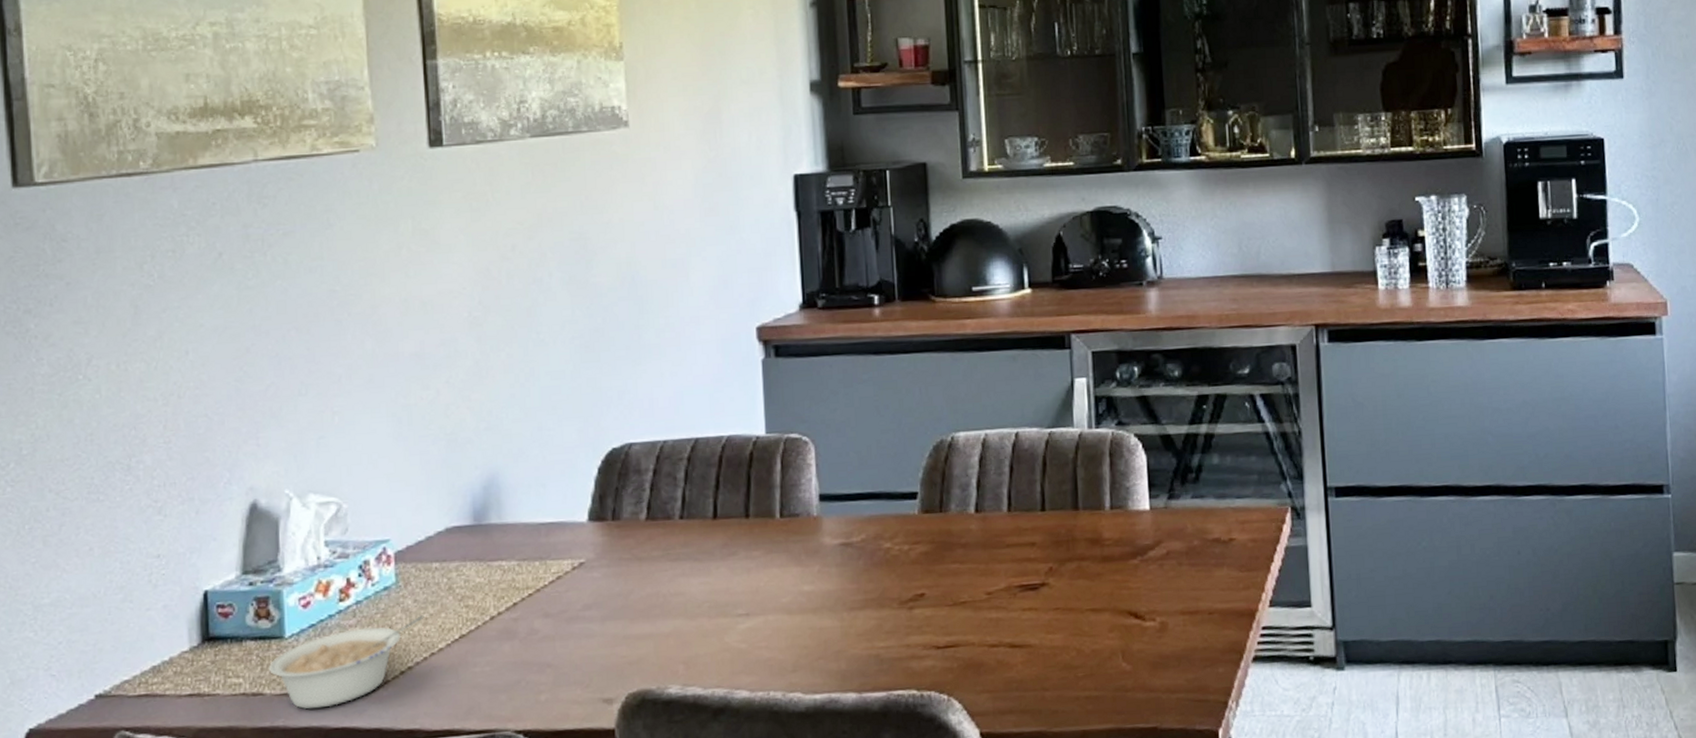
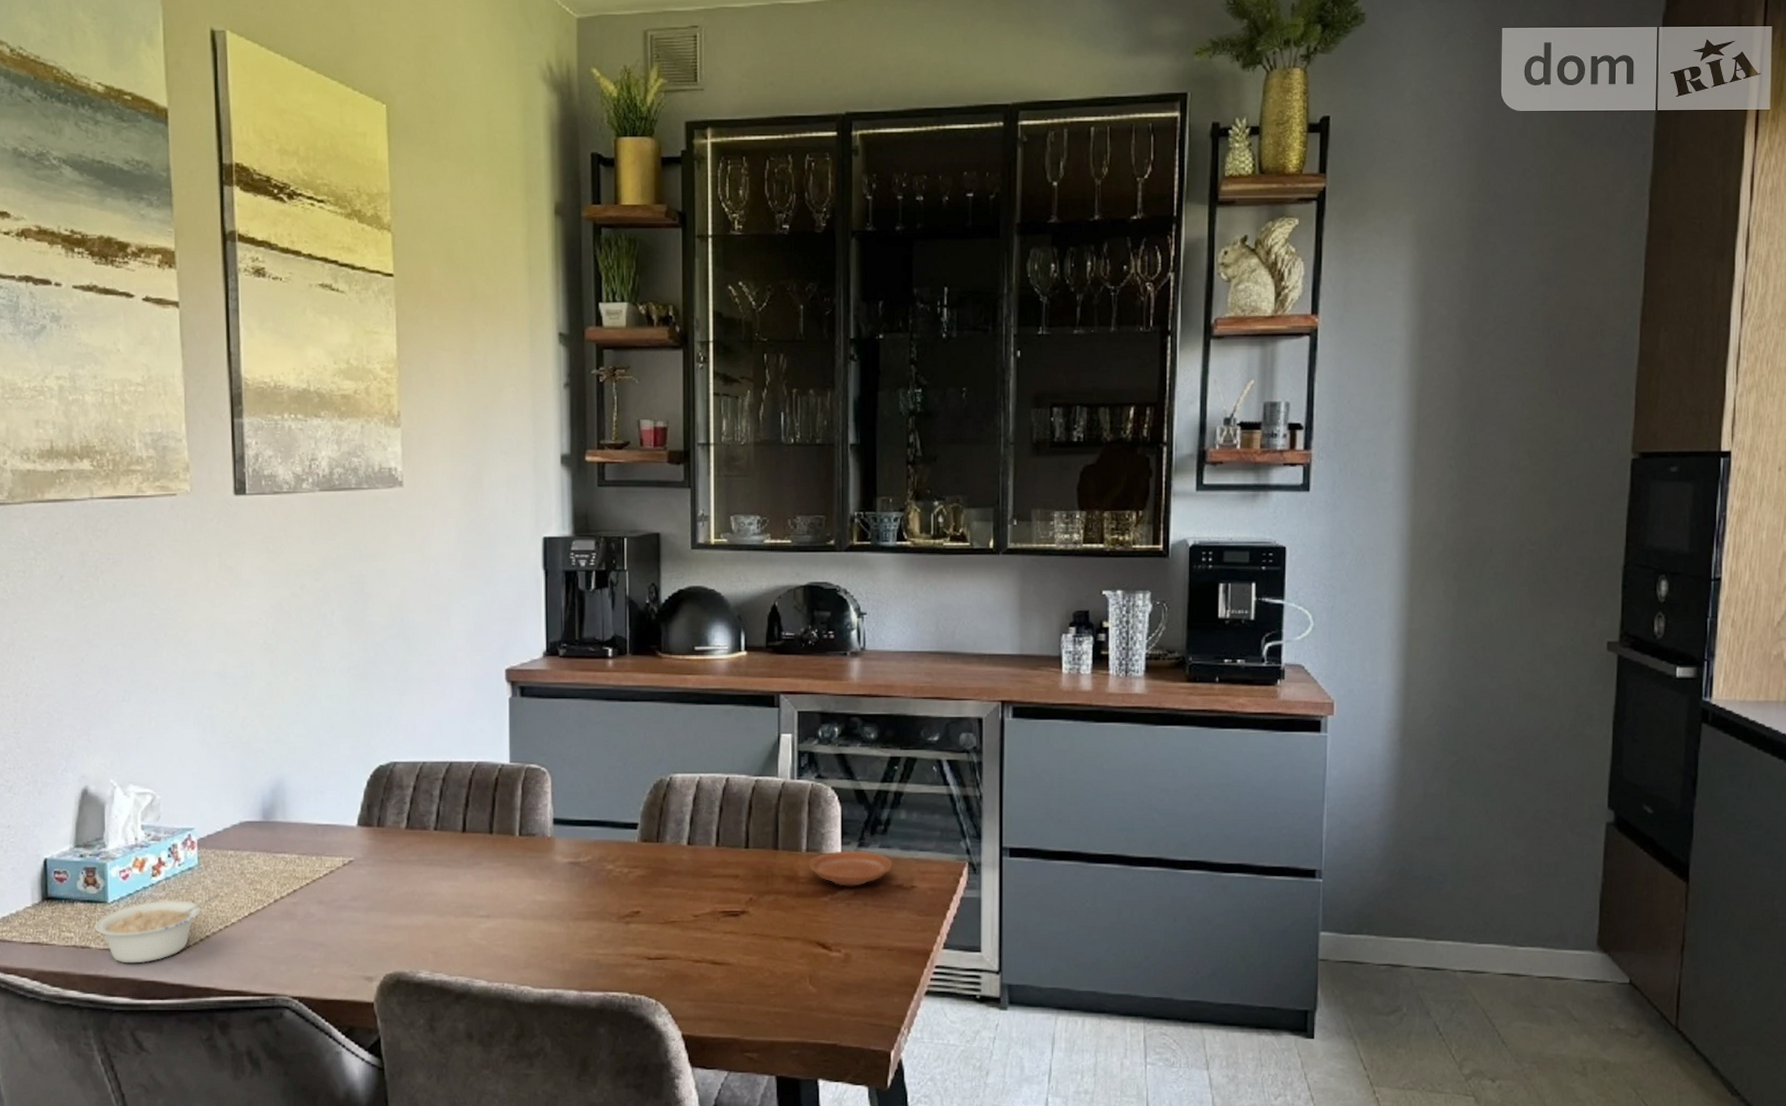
plate: none [1114,503,1208,545] -> present [809,850,893,886]

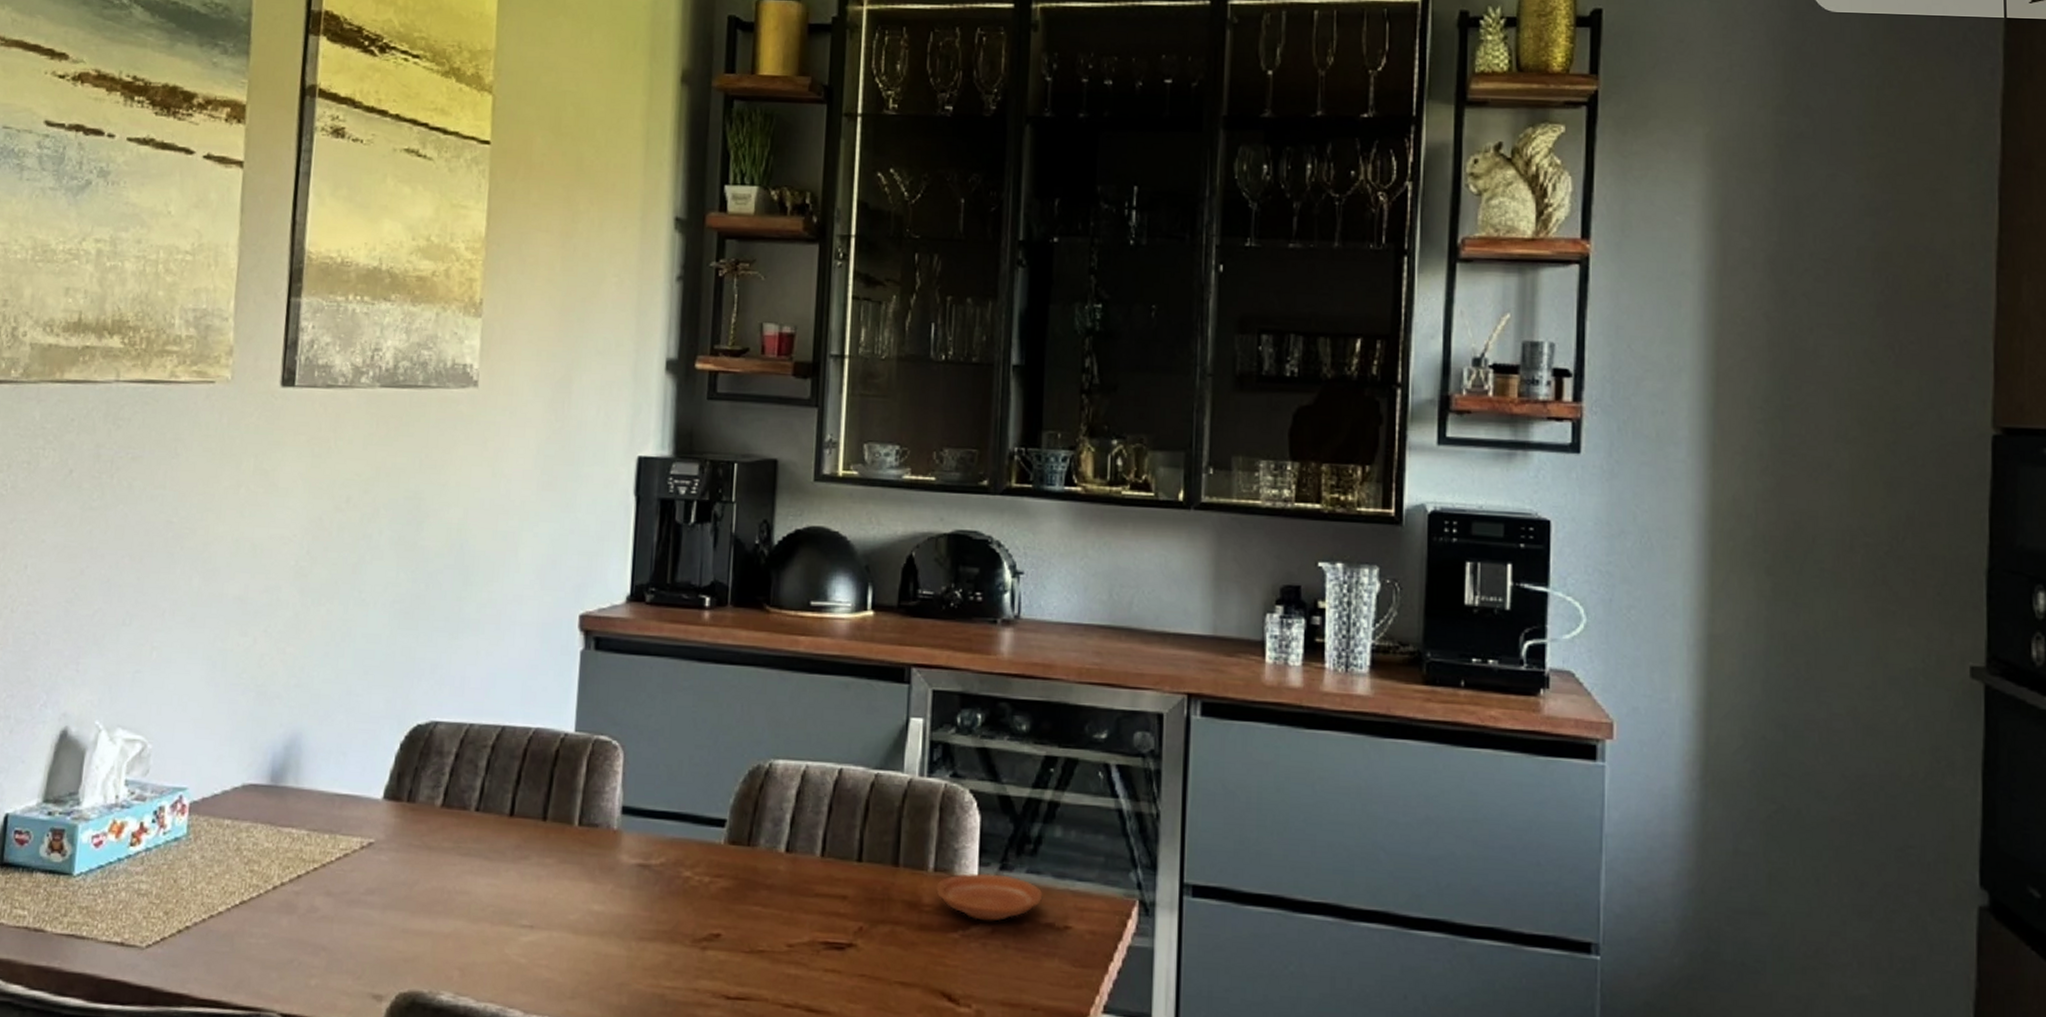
legume: present [94,894,221,964] -> none [53,873,209,956]

